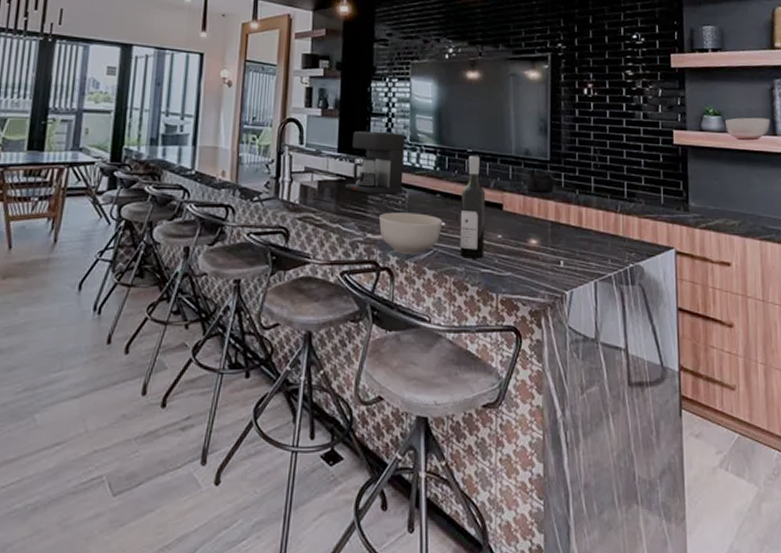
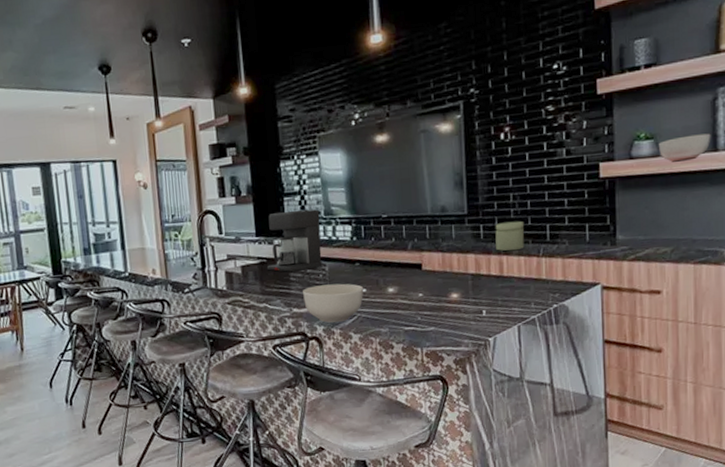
bottle: present [459,155,486,259] -> none [380,220,407,319]
kettle: present [526,169,555,193] -> none [443,224,474,248]
jar: none [576,173,604,204] -> present [495,221,525,252]

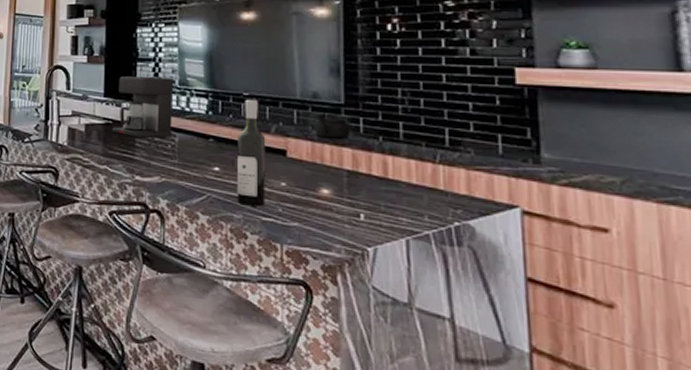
bowl: present [303,283,364,323] -> none [148,155,217,199]
bottle: none [380,220,407,319] -> present [236,99,266,207]
kettle: none [443,224,474,248] -> present [314,113,351,139]
jar: present [495,221,525,252] -> none [378,118,416,152]
bowl: present [658,133,711,163] -> none [595,49,672,79]

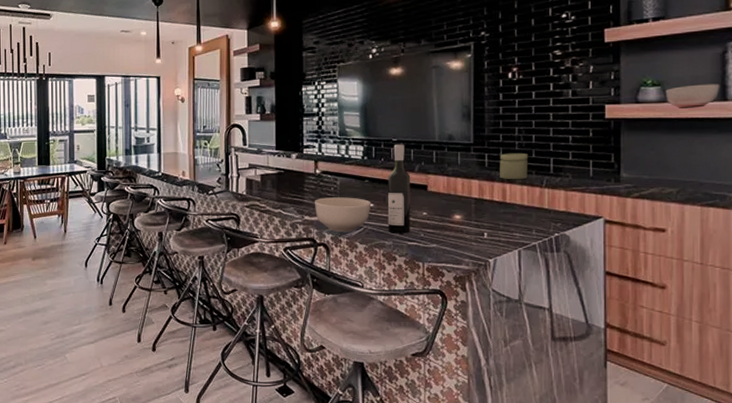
coffee maker: present [111,76,174,139] -> none [283,129,335,184]
bowl: none [148,155,217,199] -> present [315,197,372,232]
kettle: present [314,113,351,139] -> none [450,152,478,173]
jar: none [378,118,416,152] -> present [499,153,529,180]
bowl: none [595,49,672,79] -> present [665,84,720,110]

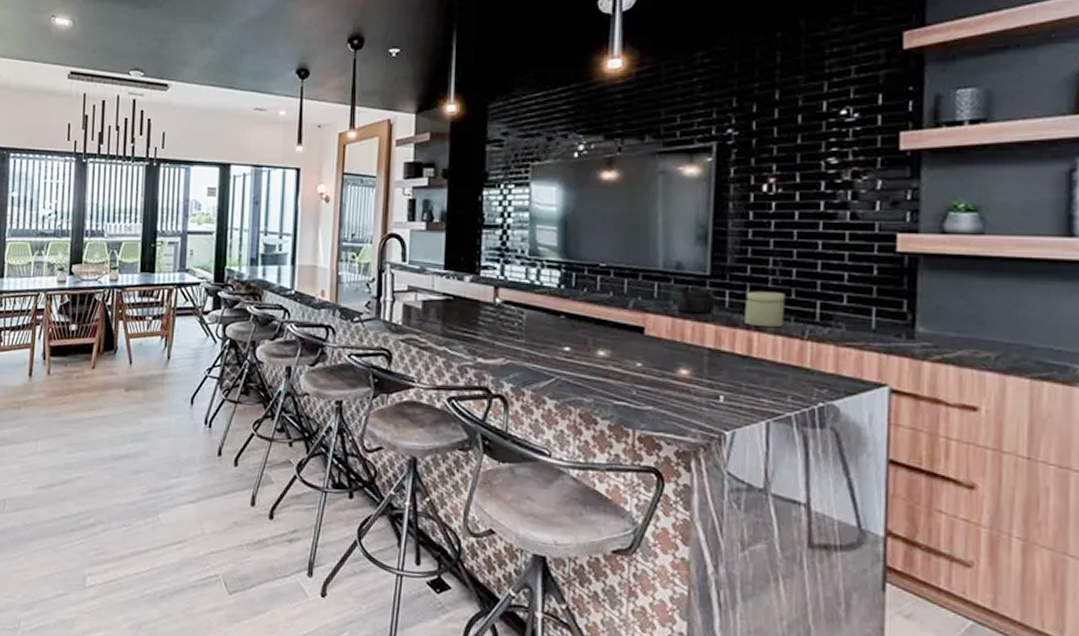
bowl: present [315,197,372,232] -> none [491,335,568,382]
bottle: present [387,144,411,233] -> none [587,271,623,389]
kettle: none [450,152,478,173] -> present [676,285,716,314]
bowl: present [665,84,720,110] -> none [983,212,1065,245]

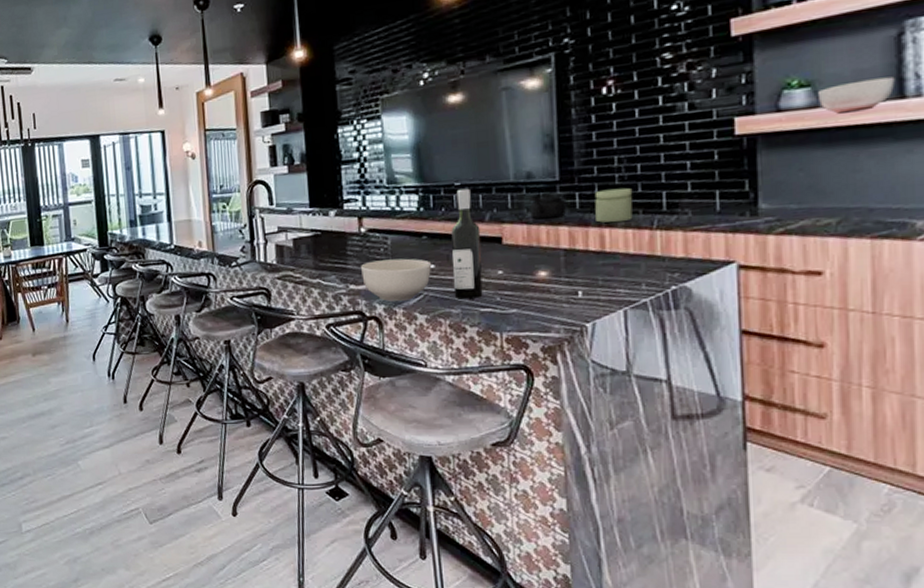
bowl: none [491,335,568,382] -> present [361,258,432,302]
bottle: none [587,271,623,389] -> present [451,188,483,299]
bowl: none [983,212,1065,245] -> present [817,76,895,115]

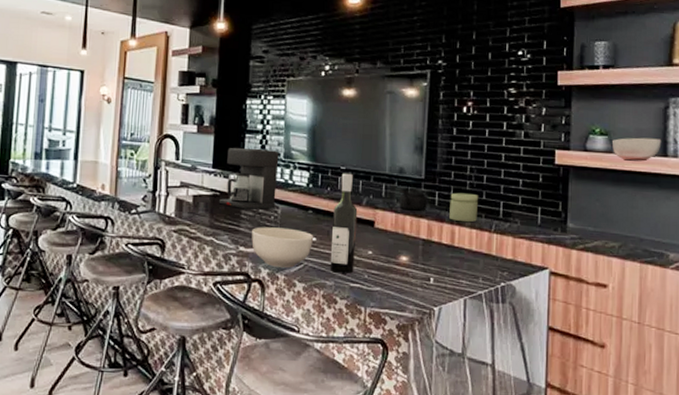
coffee maker: none [320,177,384,247] -> present [218,148,279,210]

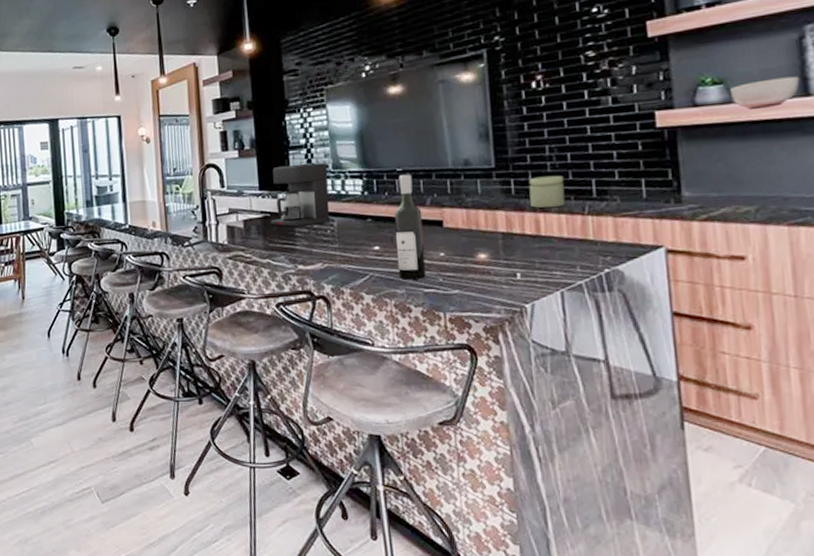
bowl: present [251,227,314,268] -> none [309,240,377,282]
kettle: present [399,187,429,211] -> none [467,179,503,204]

